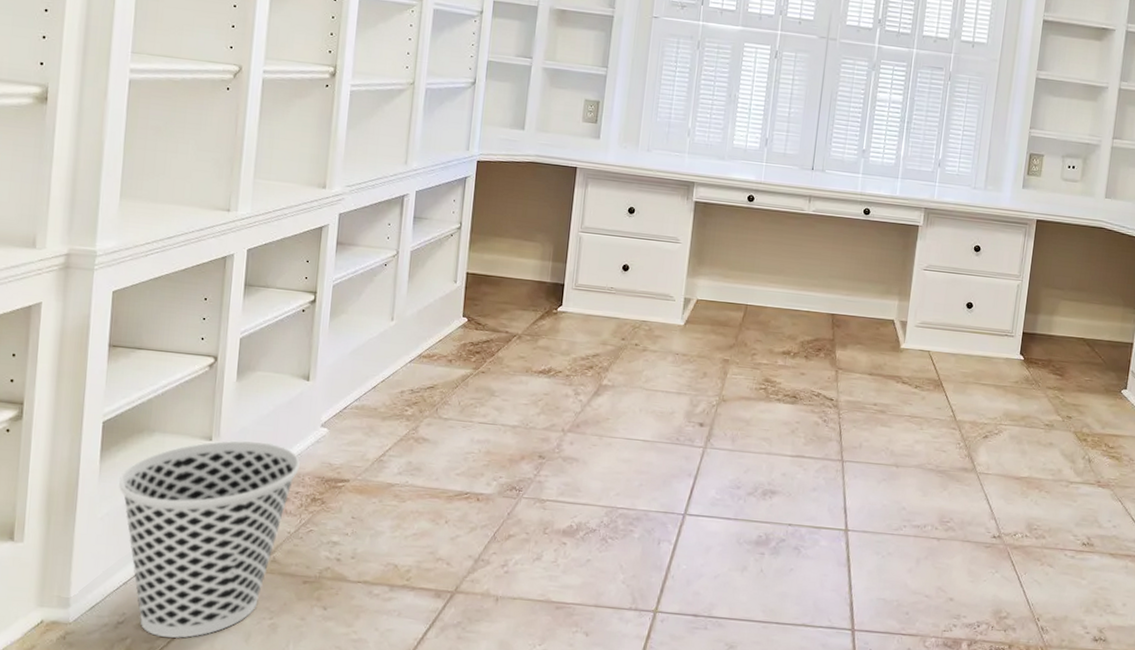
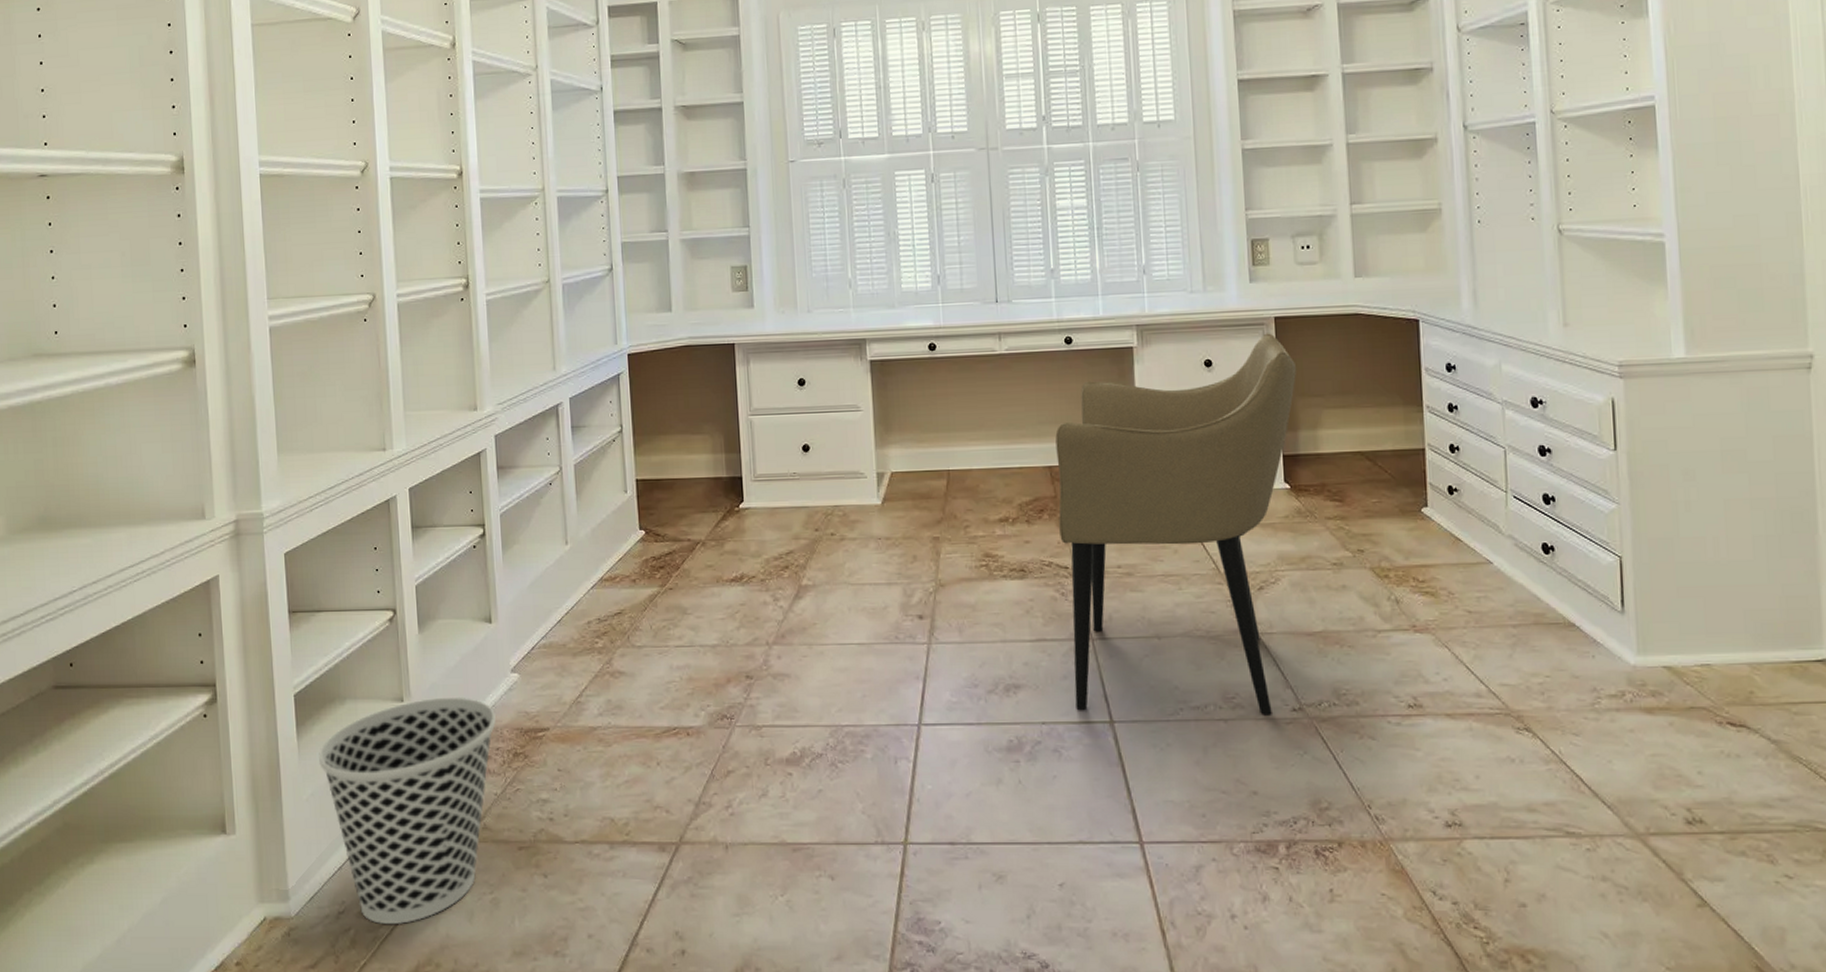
armchair: none [819,231,1047,539] -> present [1055,333,1297,715]

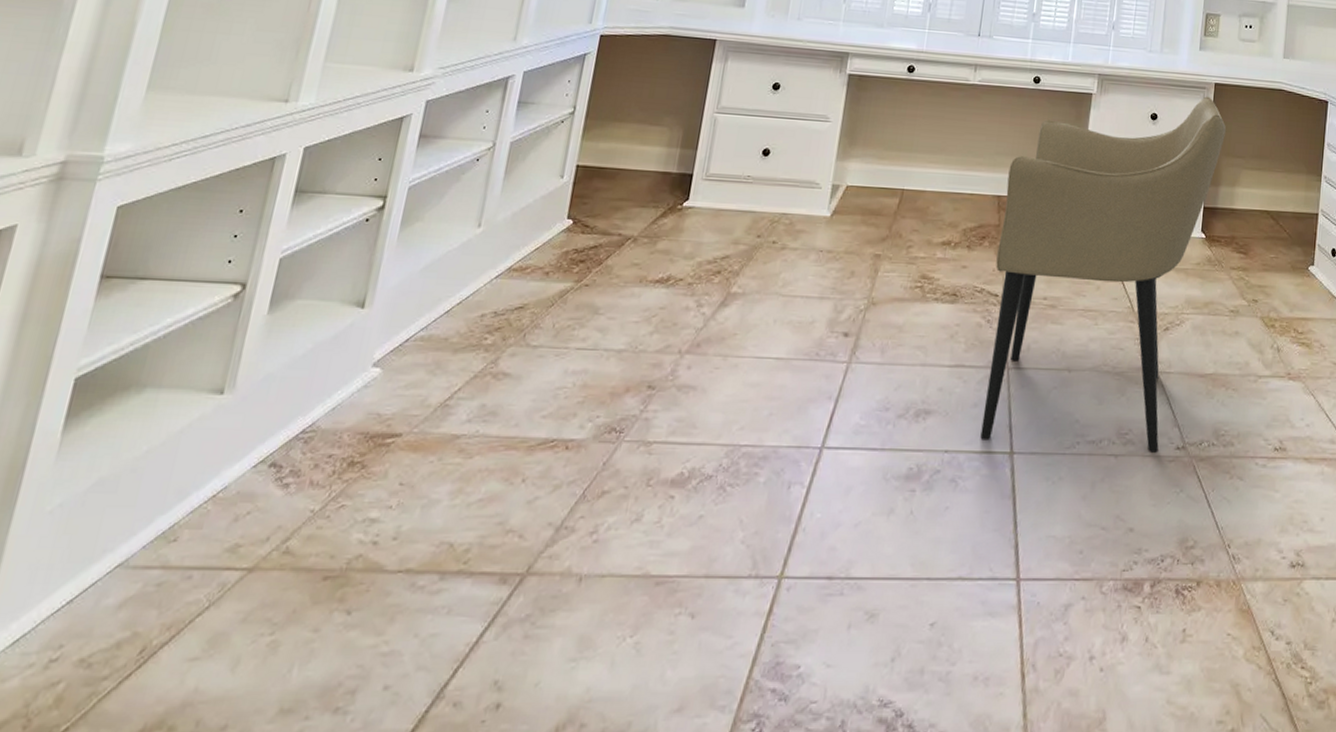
wastebasket: present [319,696,496,924] -> none [81,391,340,675]

